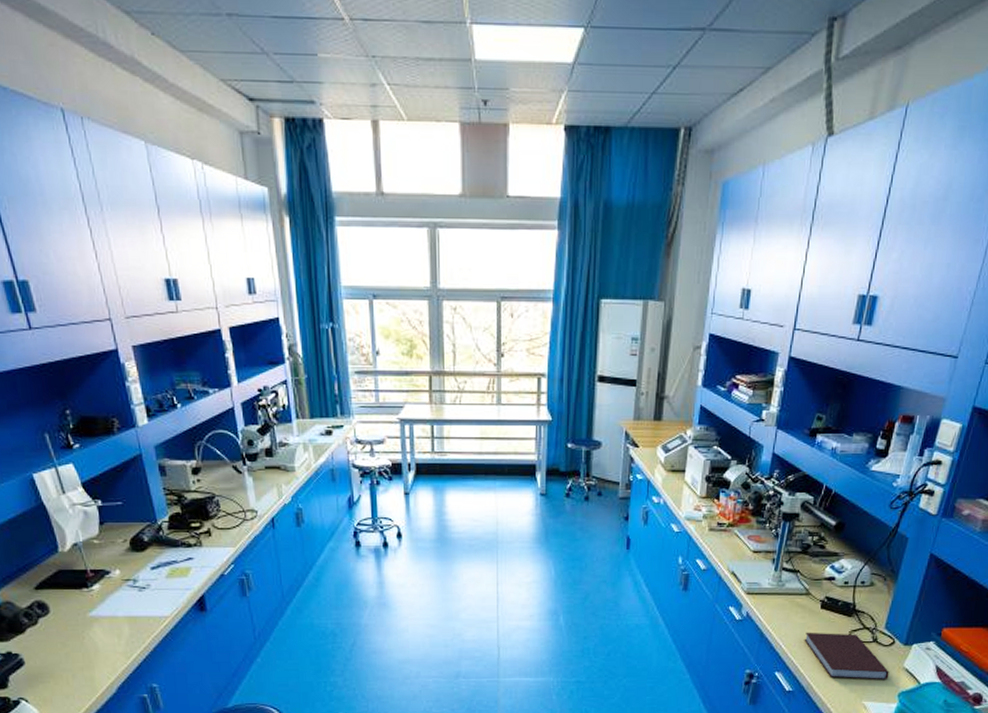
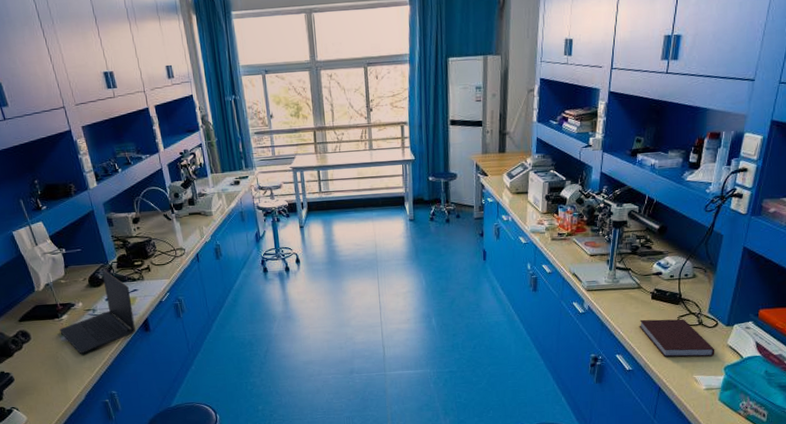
laptop: none [88,531,188,634] -> present [60,270,136,354]

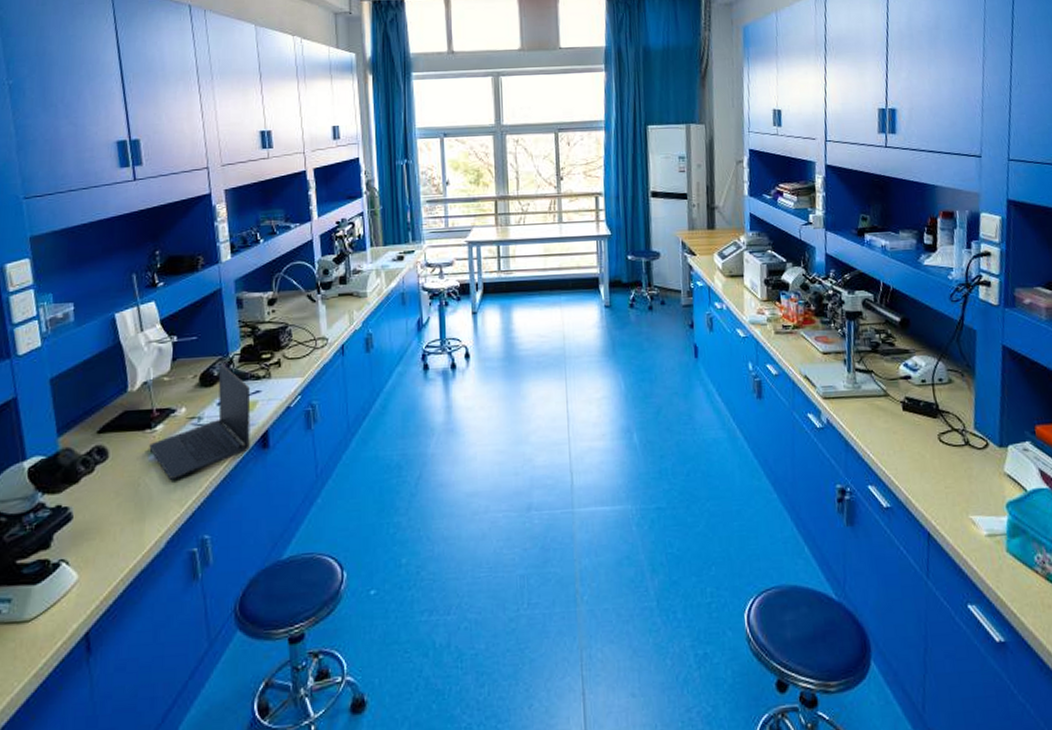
notebook: present [639,319,715,357] -> none [892,437,991,490]

